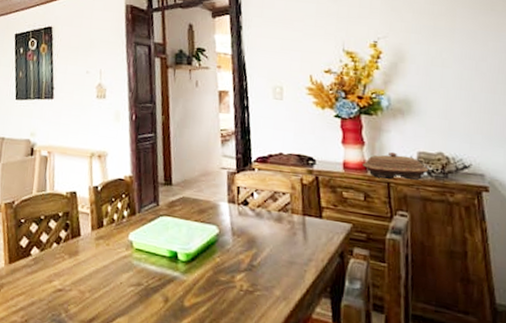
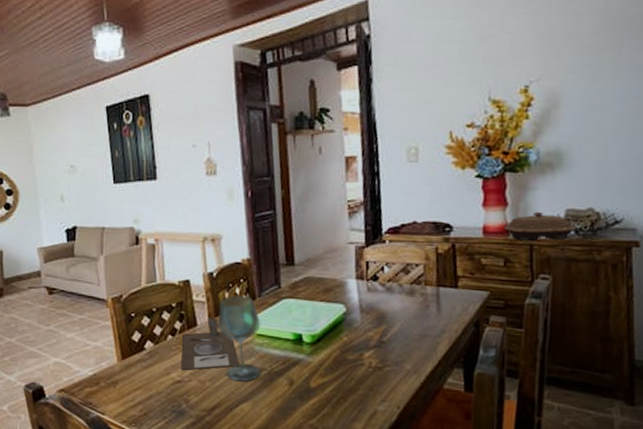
place setting: none [63,229,118,280] -> present [181,318,239,371]
wine glass: none [99,209,140,295] -> present [217,296,261,382]

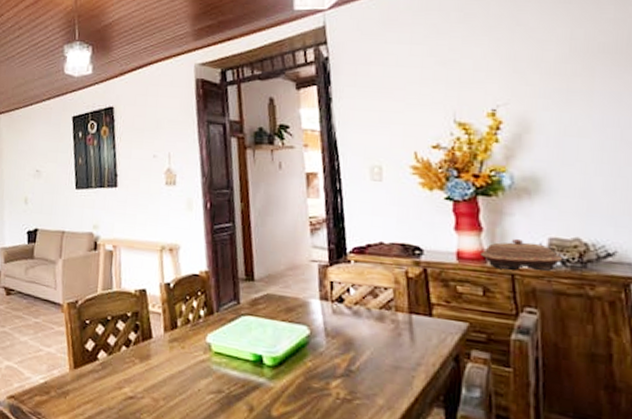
place setting: present [181,318,239,371] -> none [134,330,195,386]
wine glass: present [217,296,261,382] -> none [173,309,219,404]

